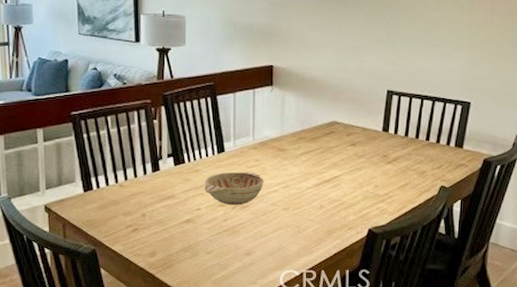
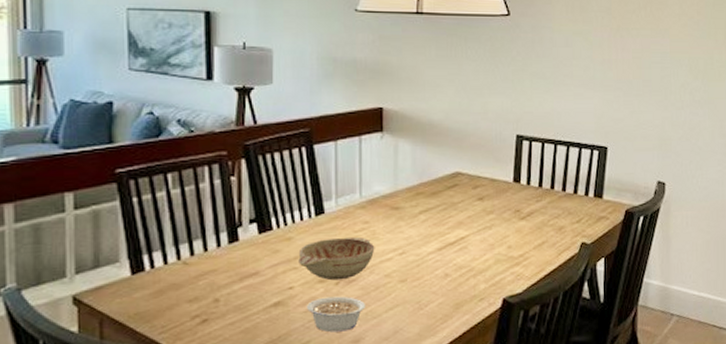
legume: none [211,218,256,246] -> present [307,296,366,333]

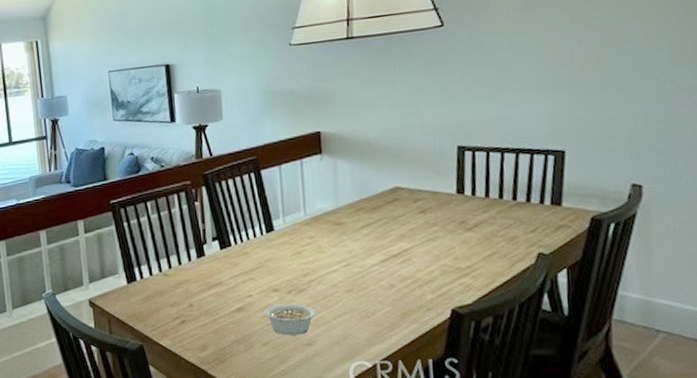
decorative bowl: present [298,236,375,281] -> none [254,250,322,290]

